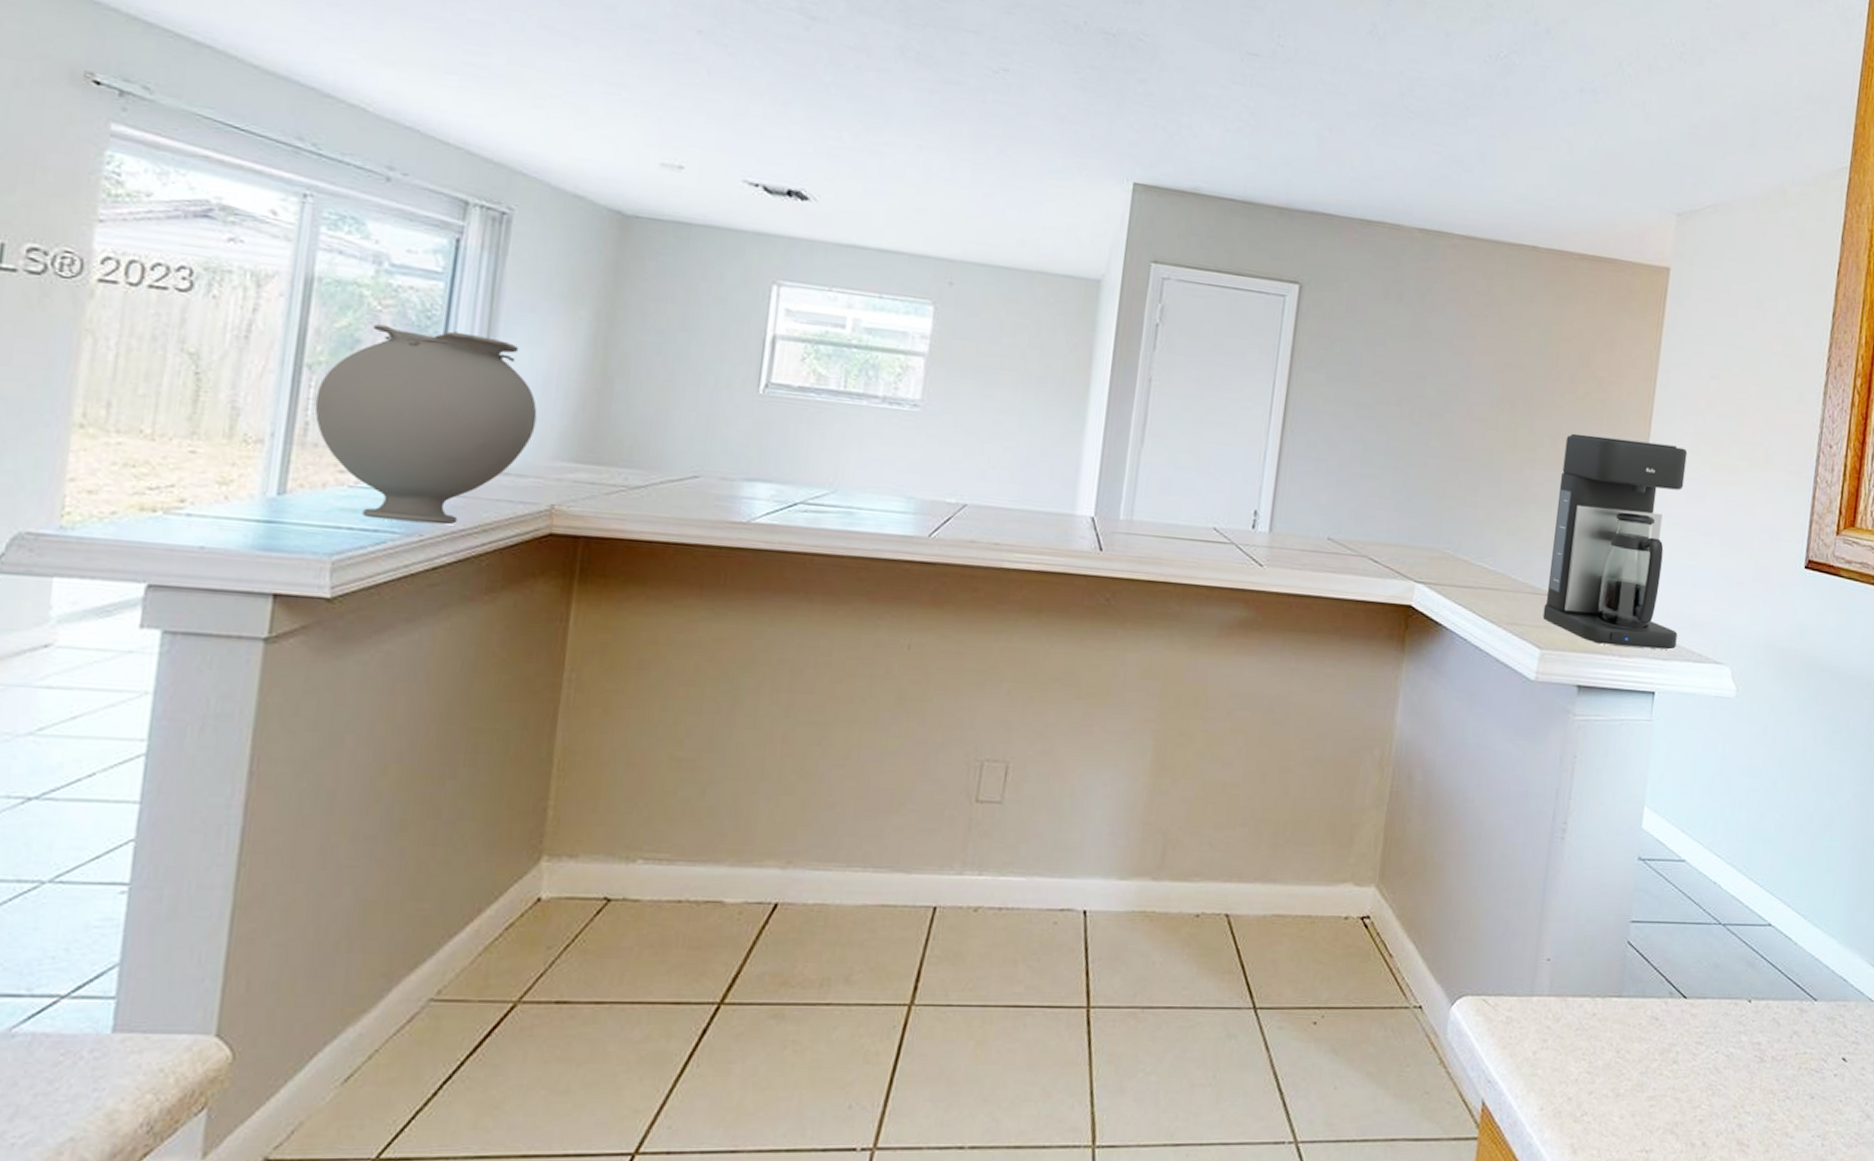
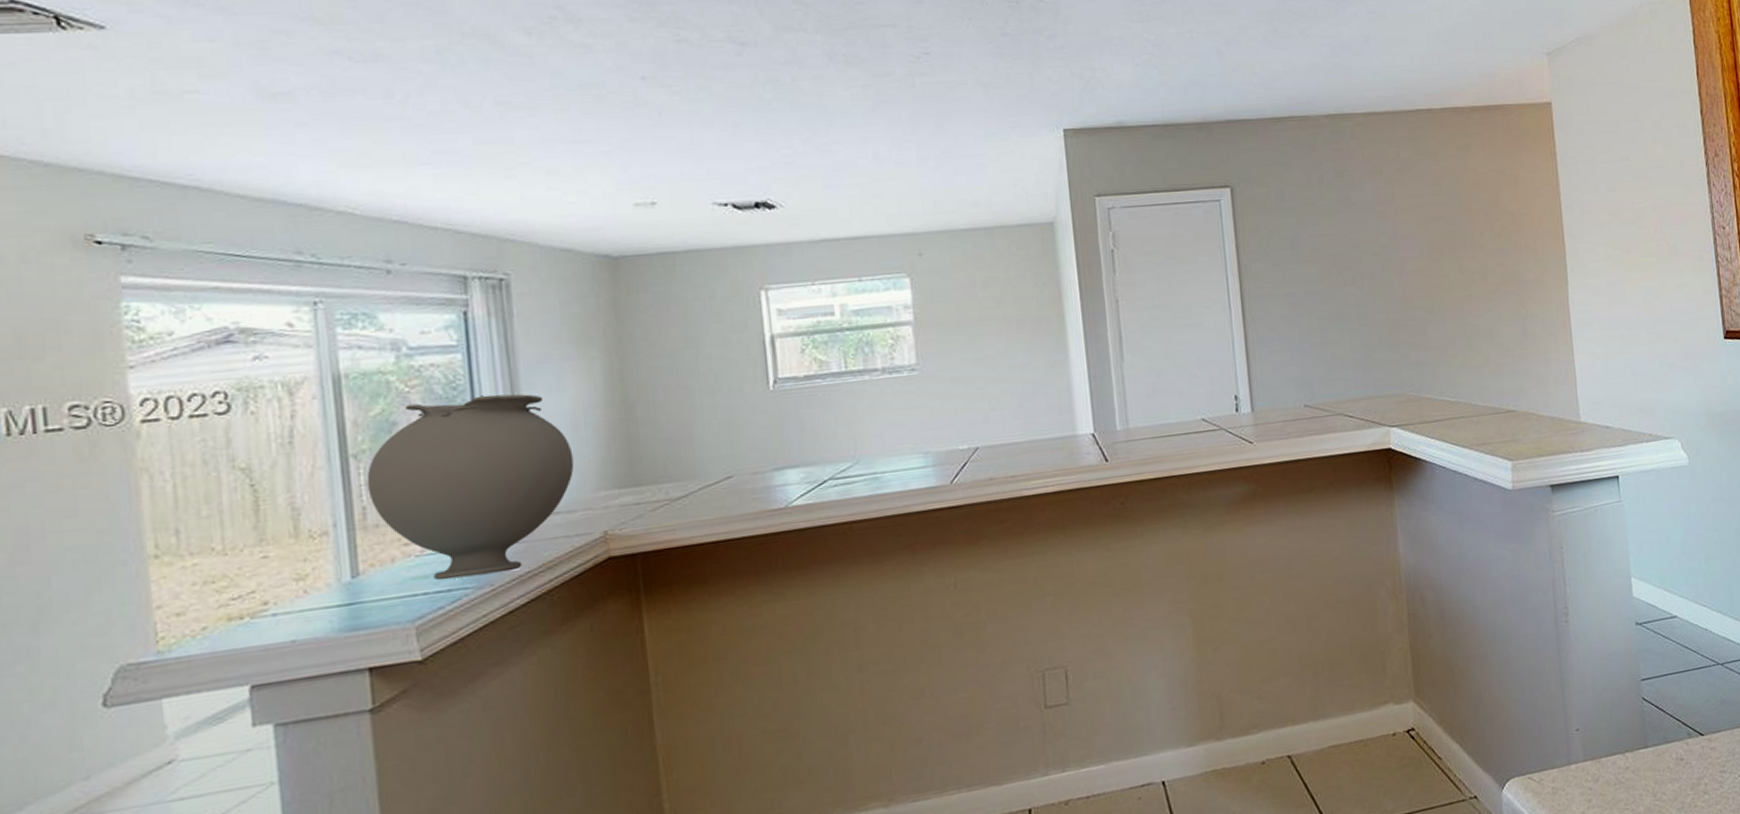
coffee maker: present [1542,433,1688,650] -> none [1493,257,1628,446]

